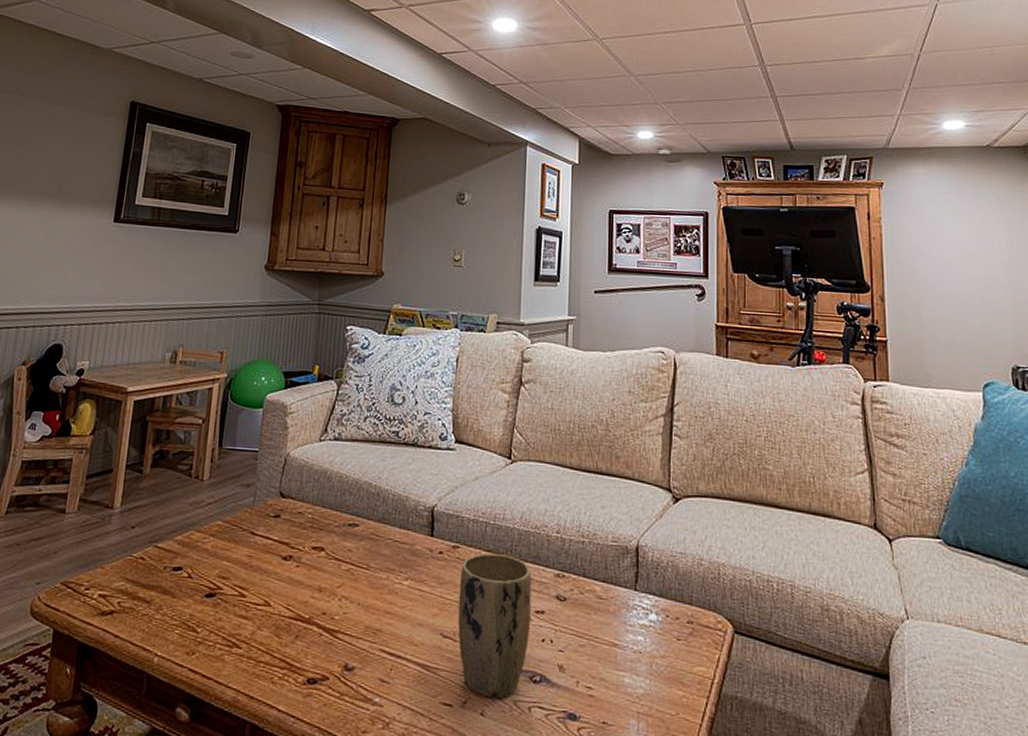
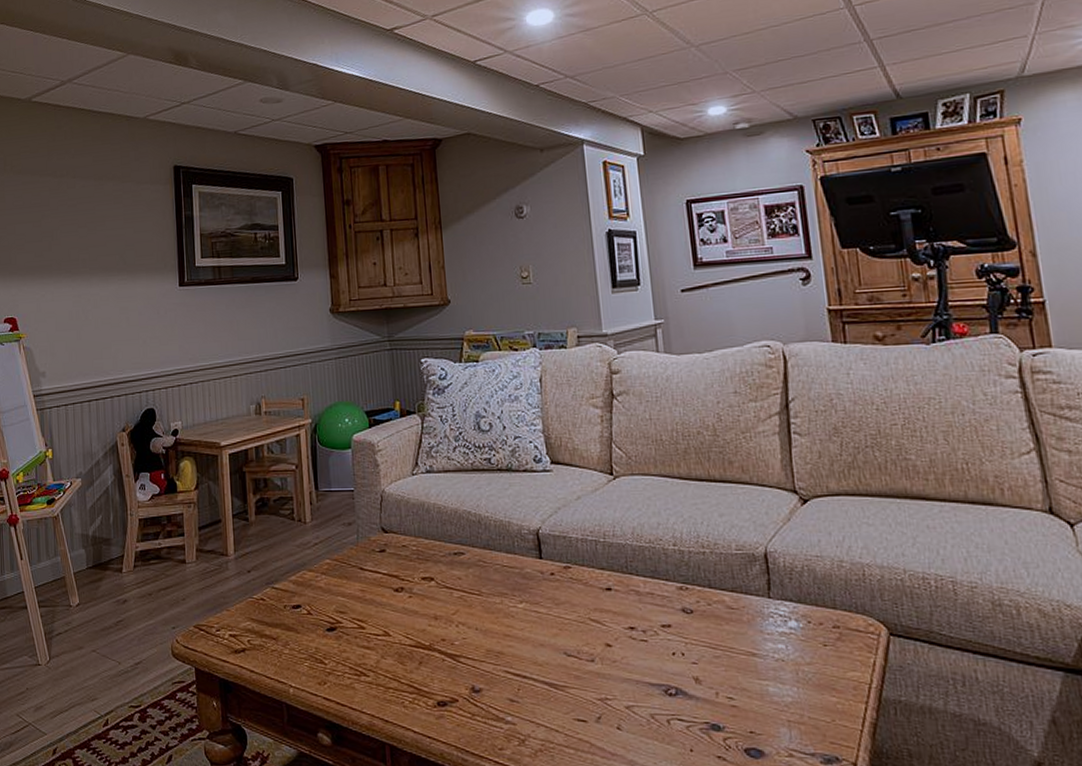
plant pot: present [458,553,532,699] -> none [576,571,659,713]

